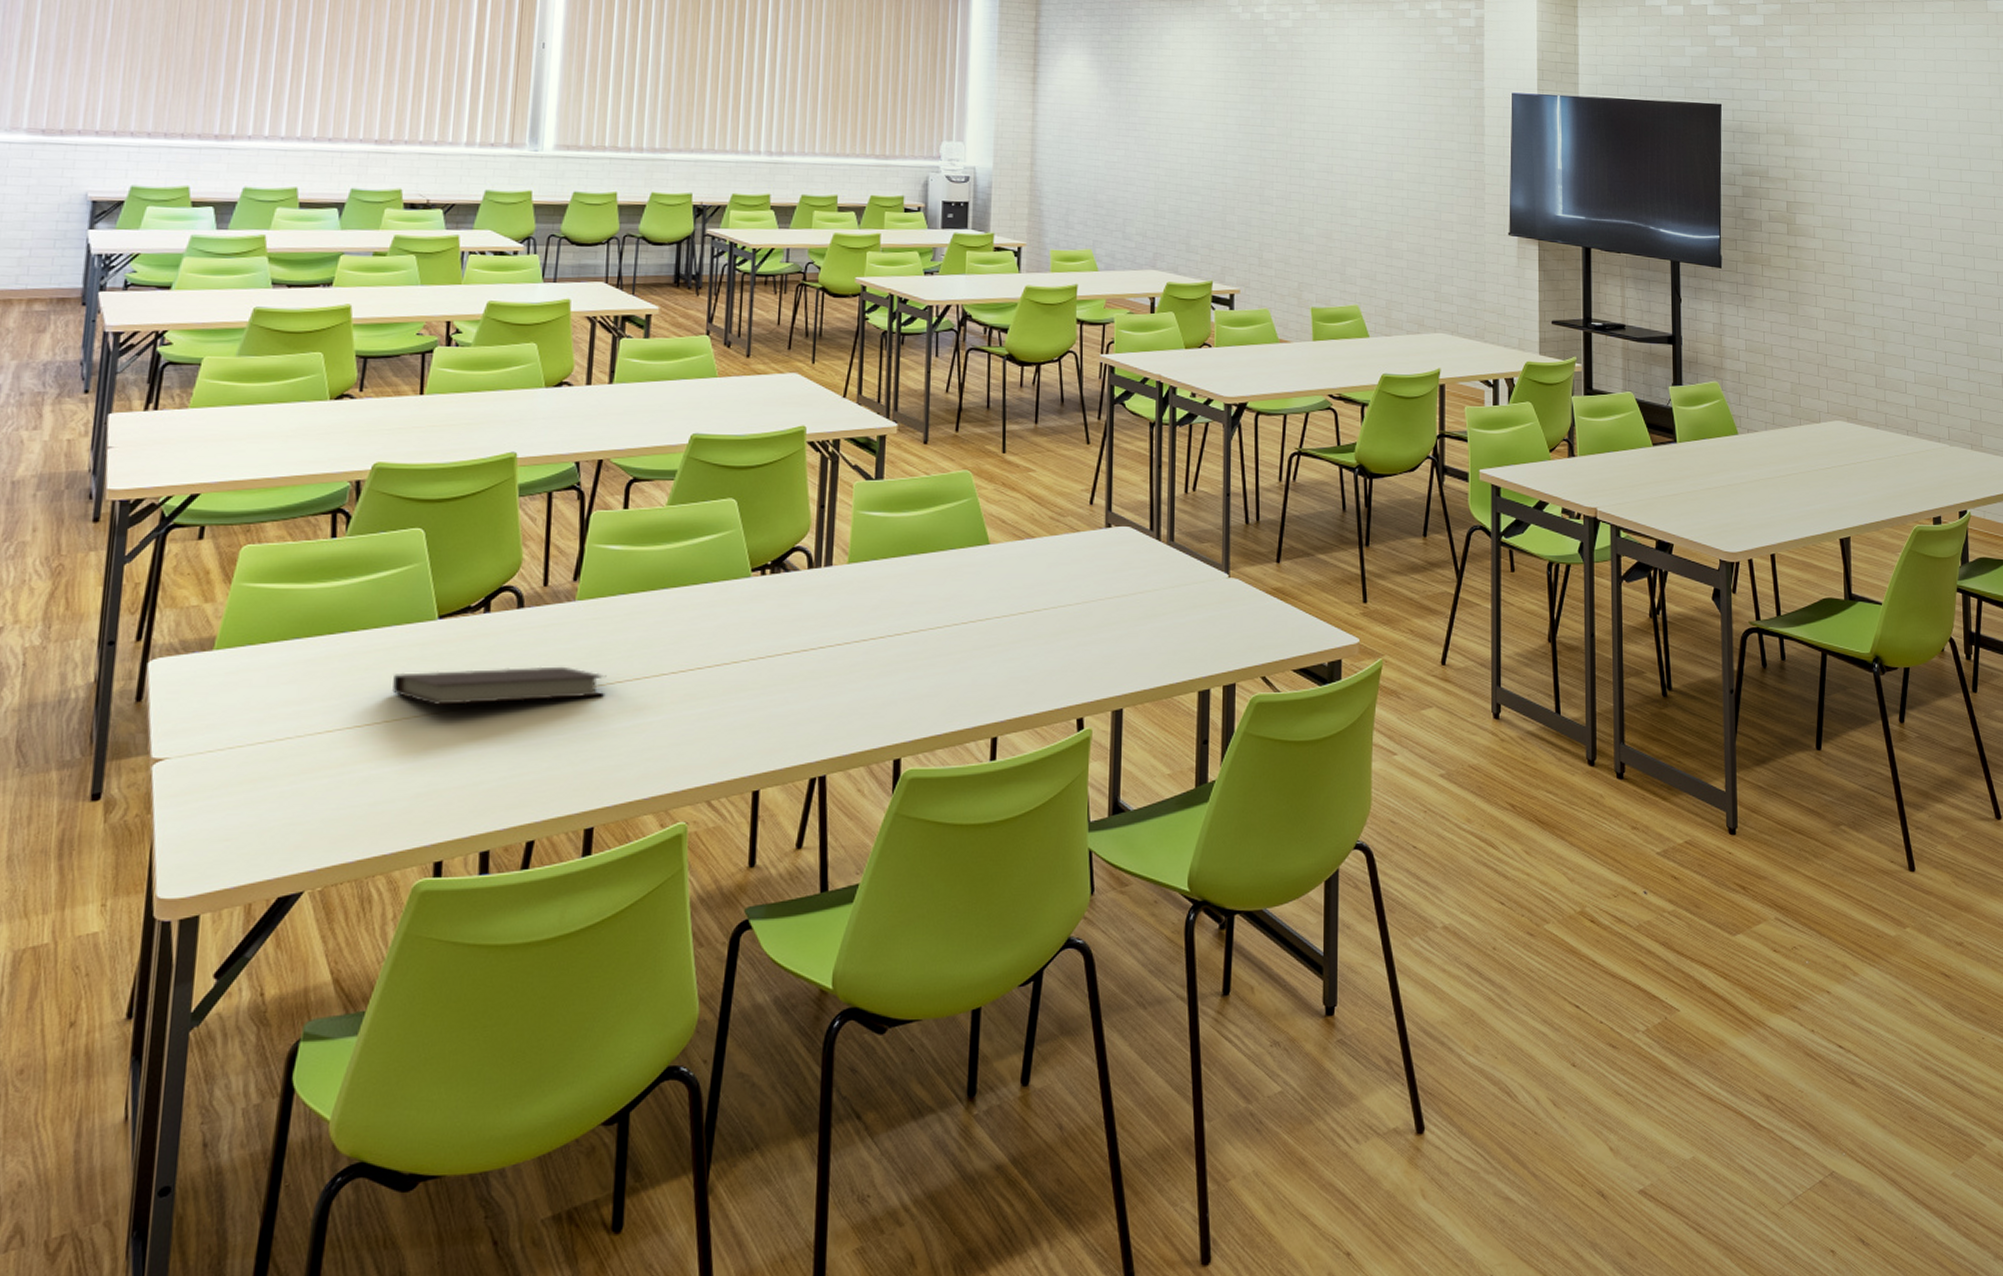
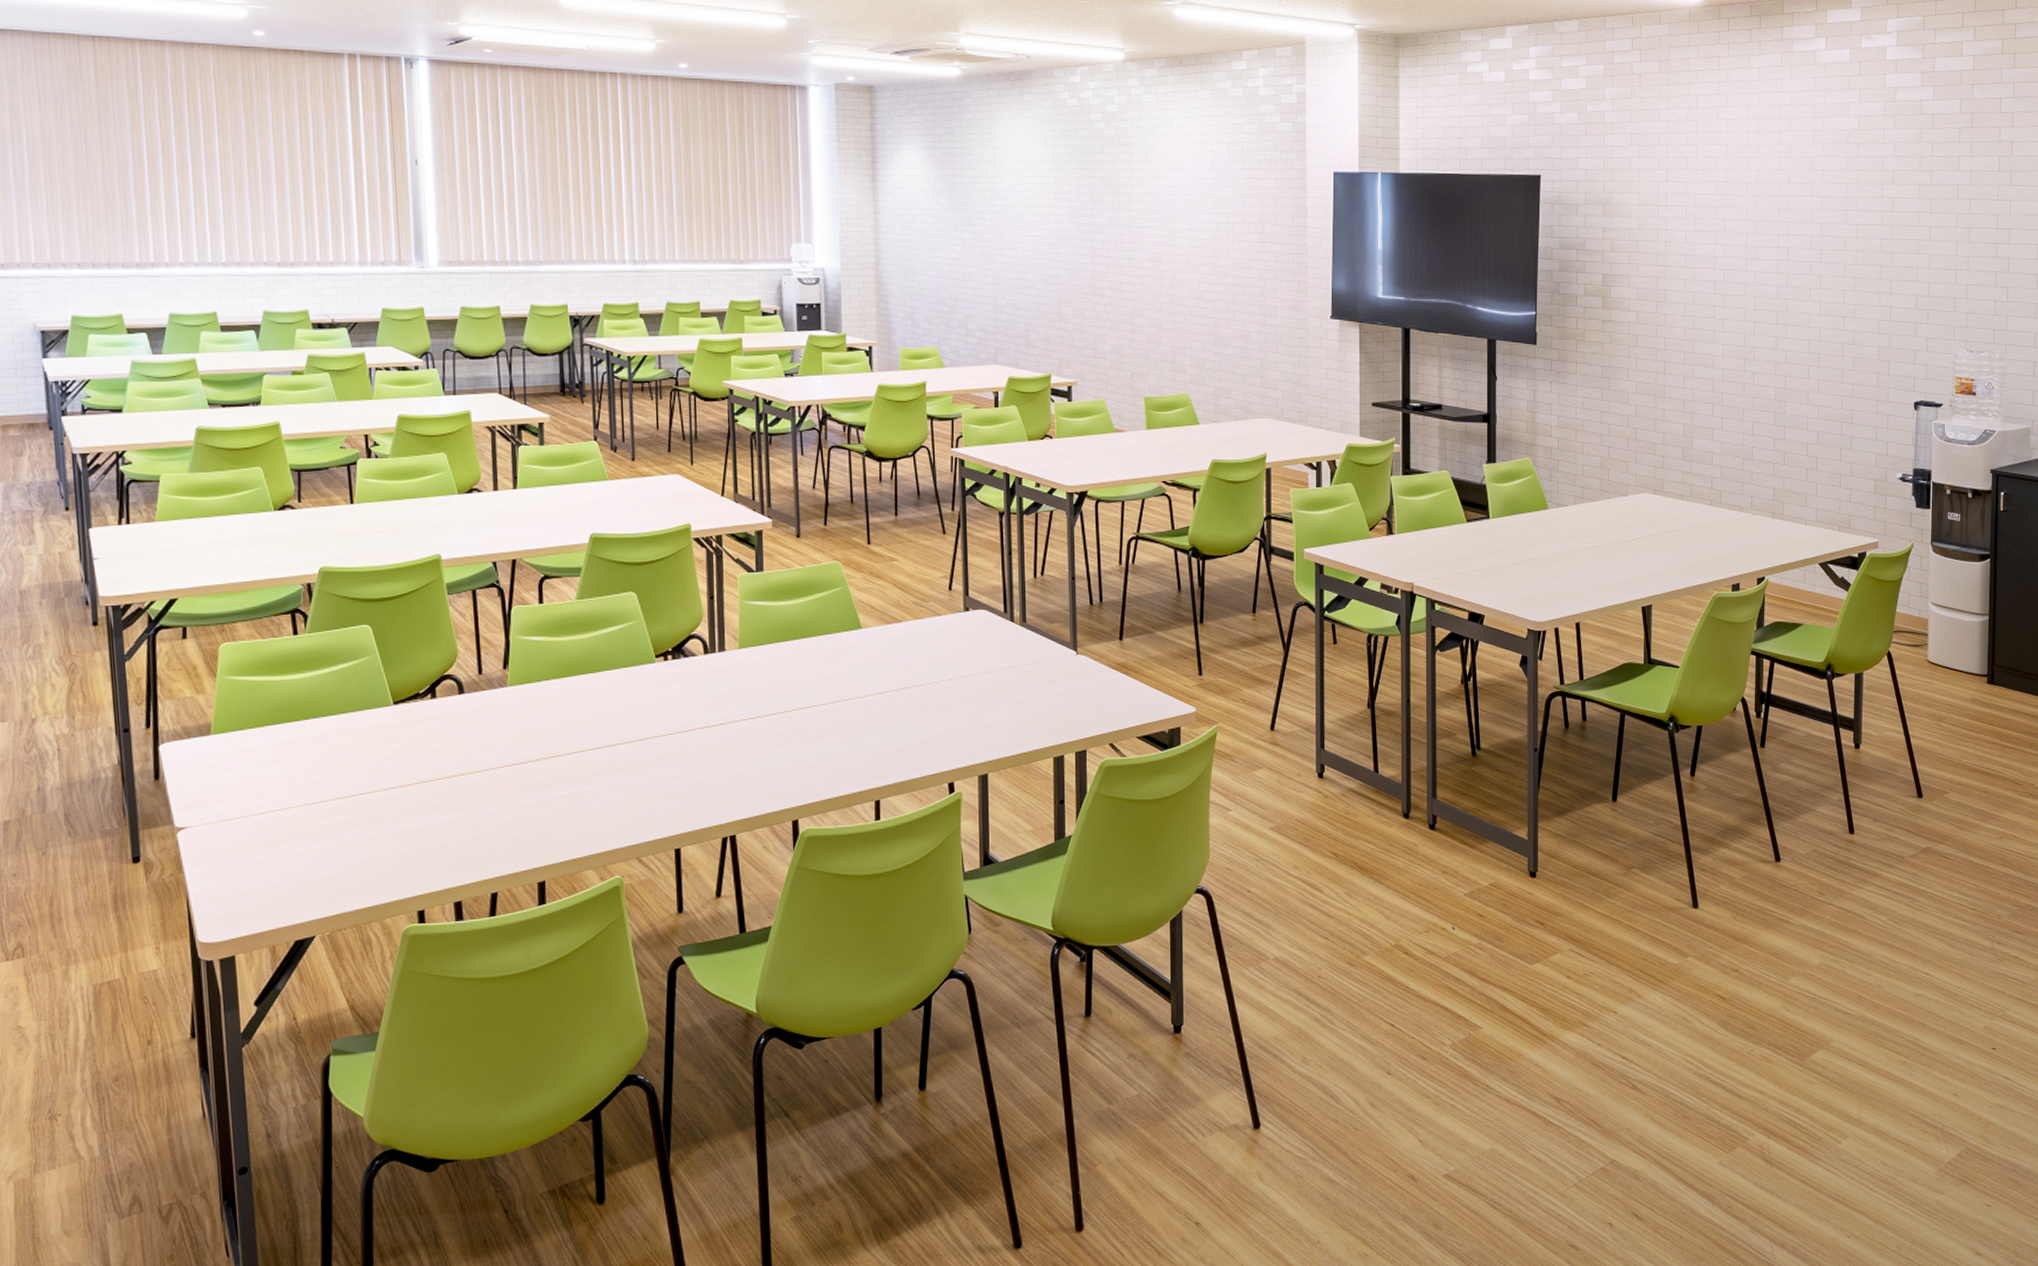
notebook: present [392,666,607,707] -> none [363,744,542,780]

